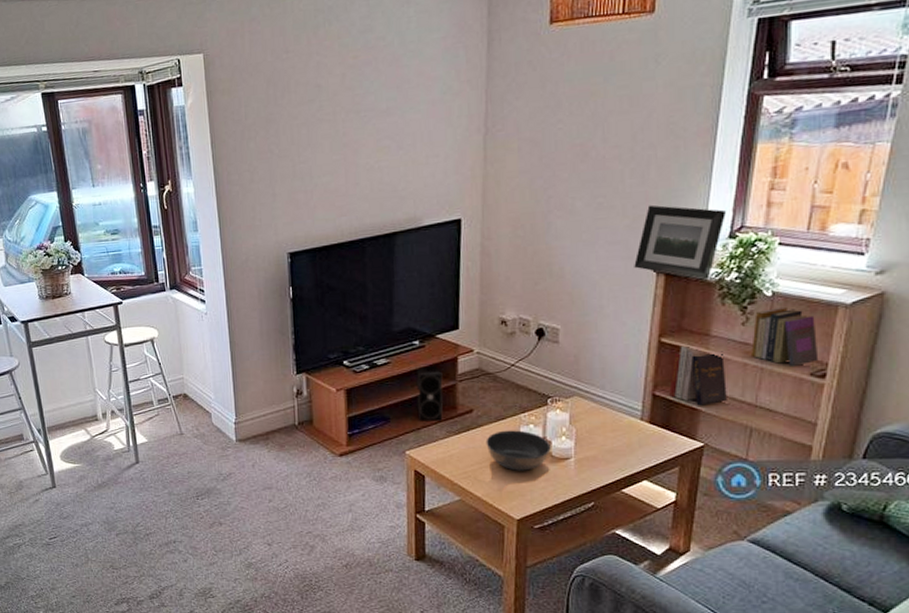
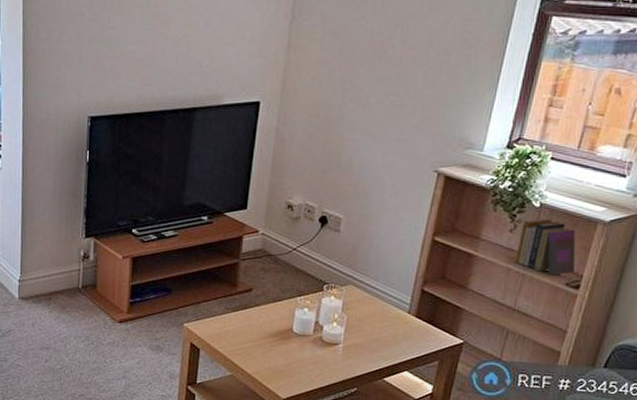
stereo: present [415,363,444,421] -> none [199,240,227,297]
bowl: present [486,430,551,472] -> none [261,311,322,354]
picture frame: present [634,205,727,280] -> none [417,108,508,185]
books: present [669,344,727,406] -> none [437,245,491,305]

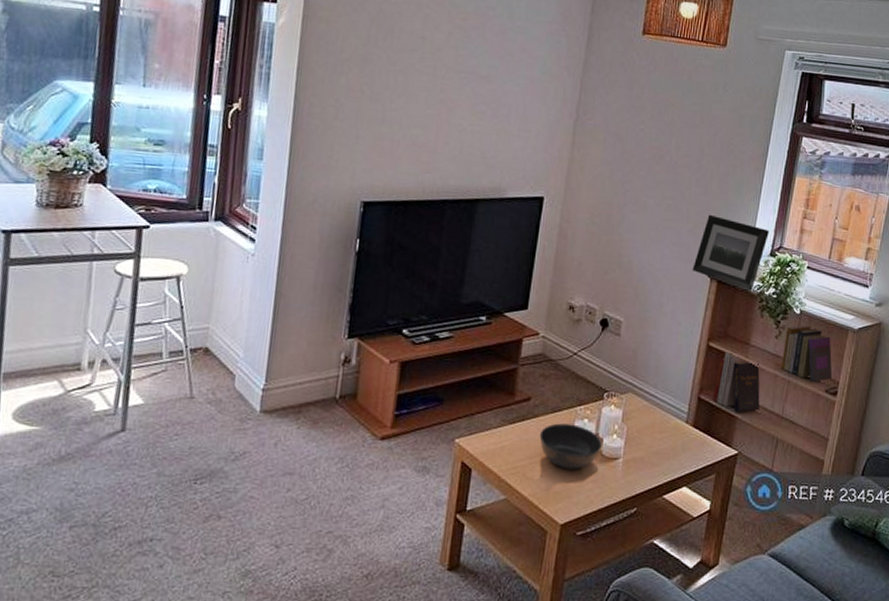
bowl: none [261,311,322,354] -> present [539,423,602,471]
picture frame: none [417,108,508,185] -> present [692,214,770,291]
books: none [437,245,491,305] -> present [712,350,760,413]

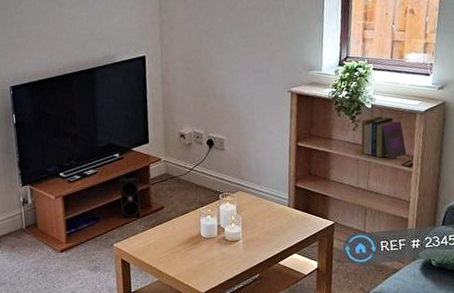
stereo: none [473,342,505,407] -> present [117,171,141,218]
bowl: present [539,423,602,471] -> none [175,221,225,255]
picture frame: present [692,214,770,291] -> none [274,42,336,97]
books: present [712,350,760,413] -> none [306,146,347,193]

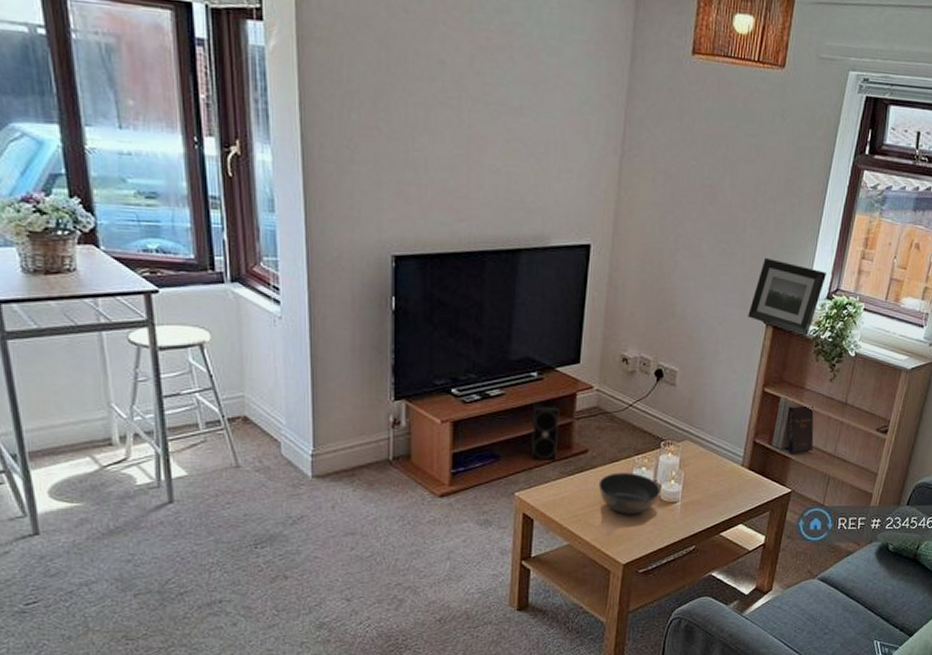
bowl: none [175,221,225,255] -> present [598,472,660,516]
picture frame: none [274,42,336,97] -> present [748,257,827,336]
books: none [306,146,347,193] -> present [767,395,814,454]
books: present [361,115,407,159] -> none [835,367,884,422]

